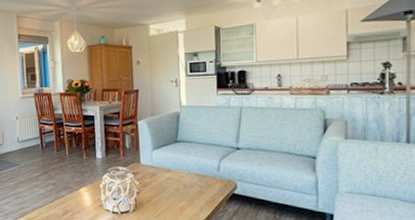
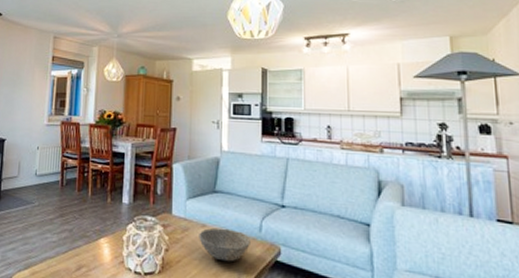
bowl: none [165,171,210,198] -> present [199,227,250,262]

